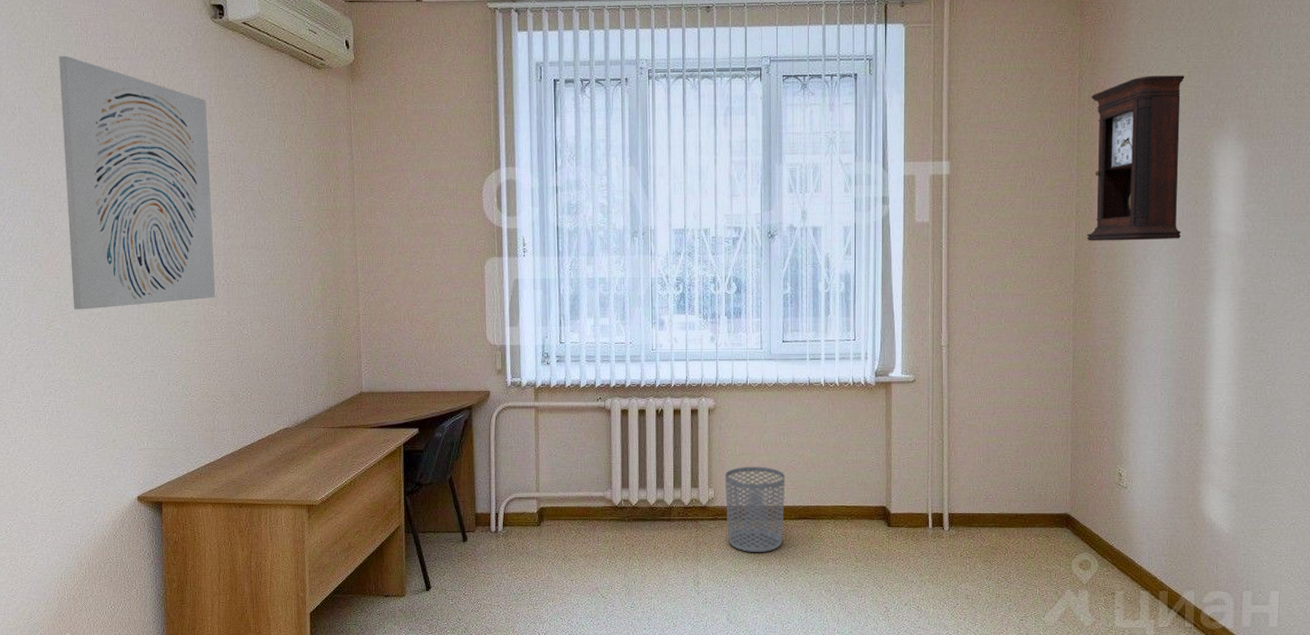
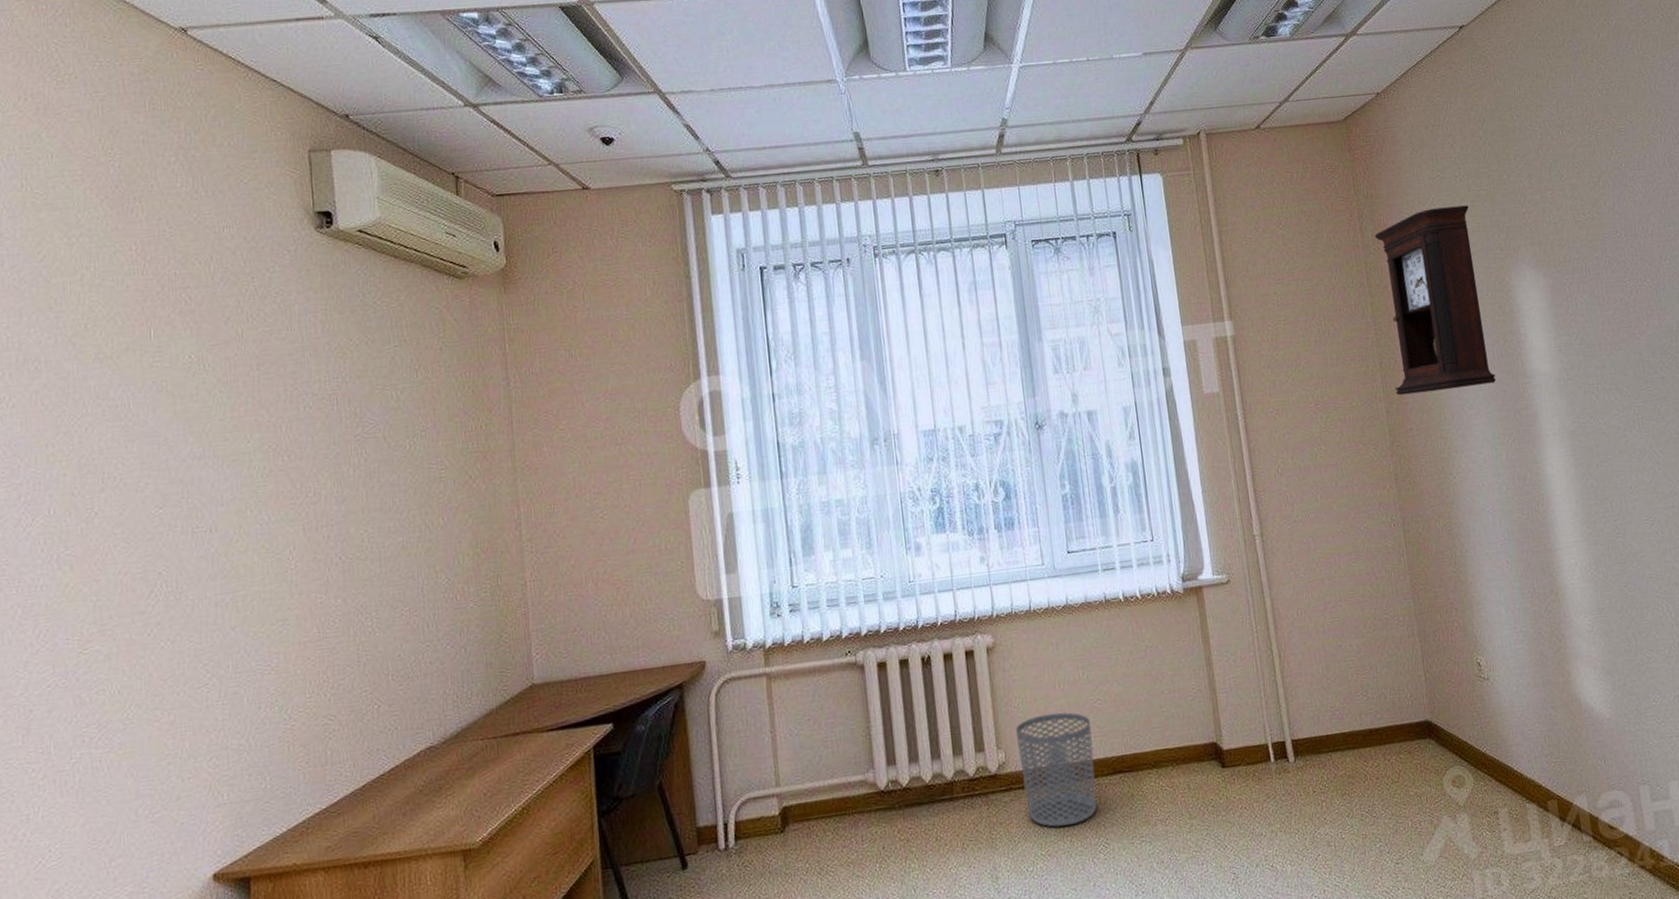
wall art: present [58,56,215,310] -> none [104,289,325,622]

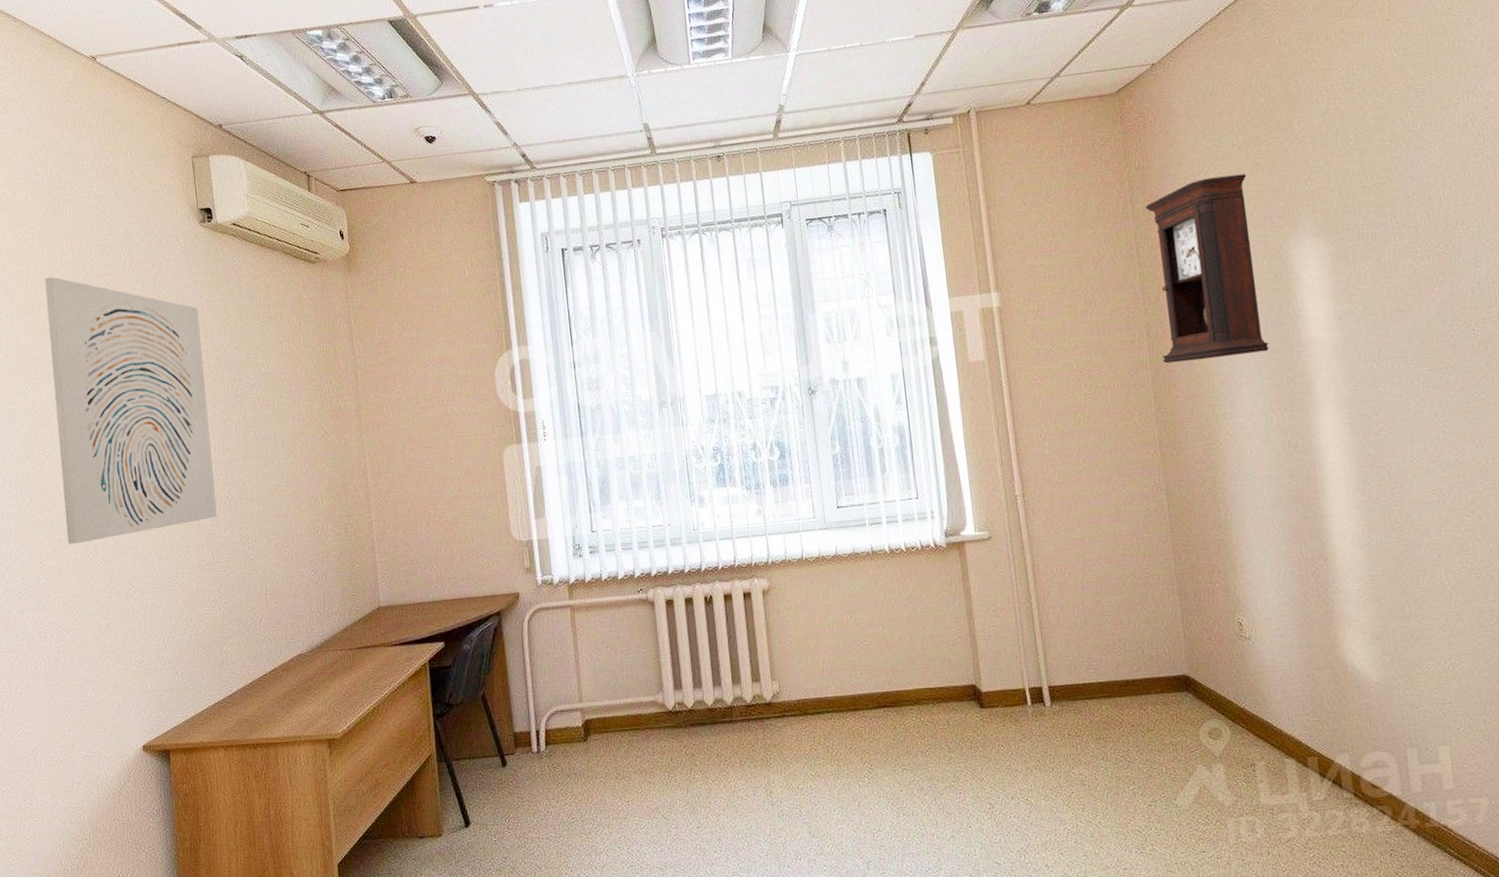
wall art: none [104,289,325,622] -> present [44,277,217,545]
waste bin: present [1016,712,1097,827] -> none [789,651,862,752]

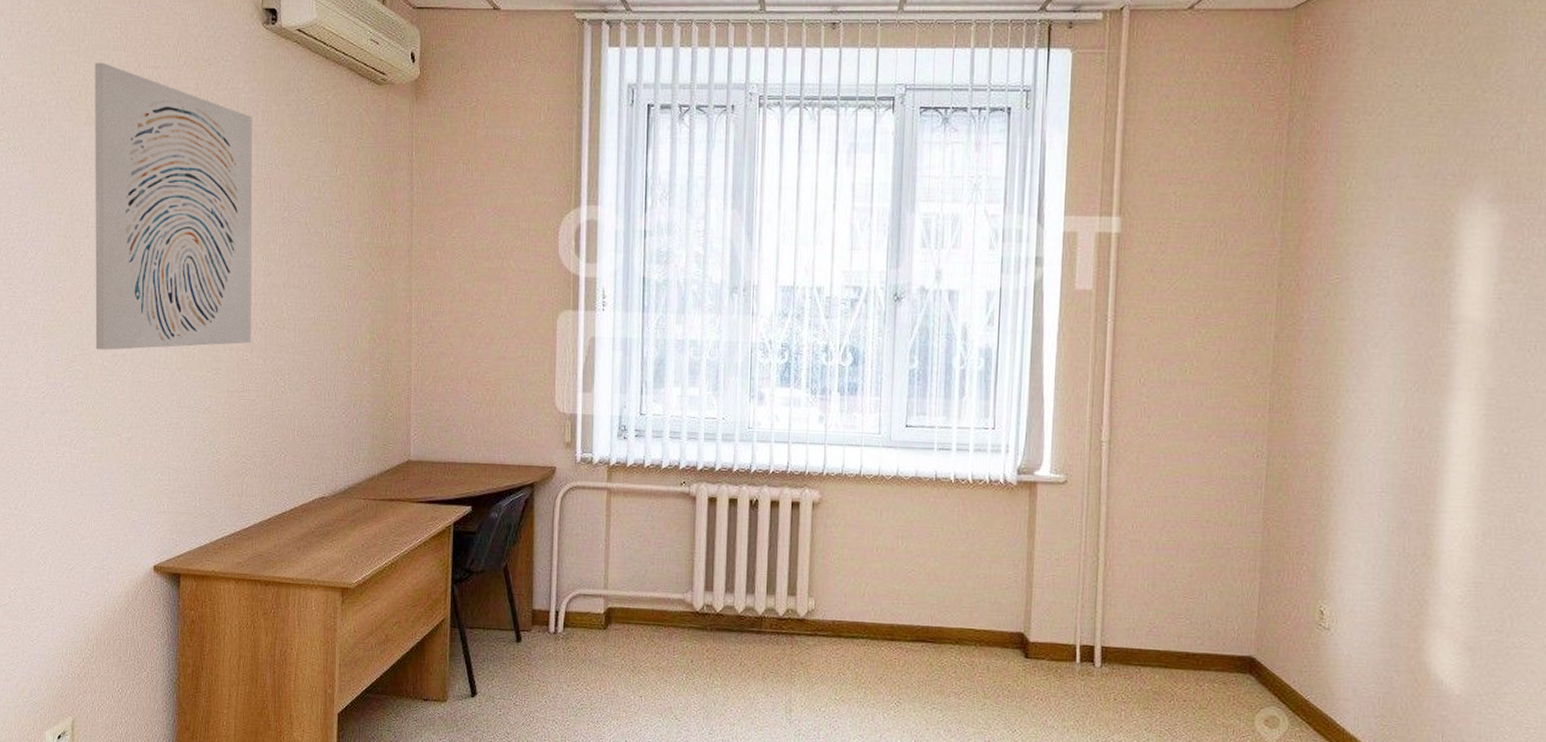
pendulum clock: present [1145,173,1269,364] -> none [1289,120,1425,324]

